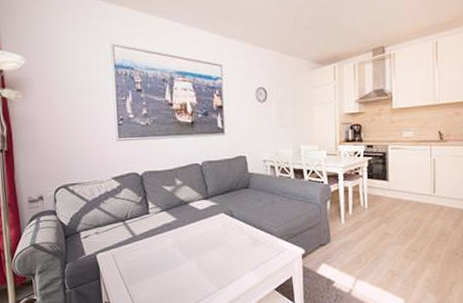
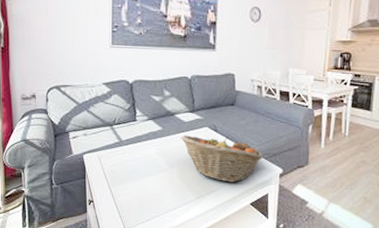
fruit basket: none [196,221,284,269] -> present [180,135,264,183]

